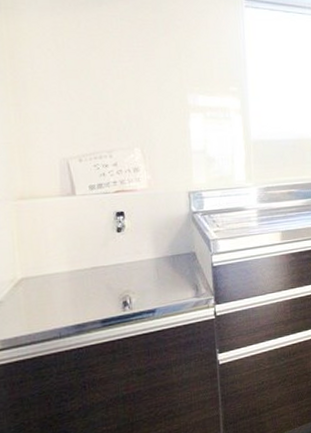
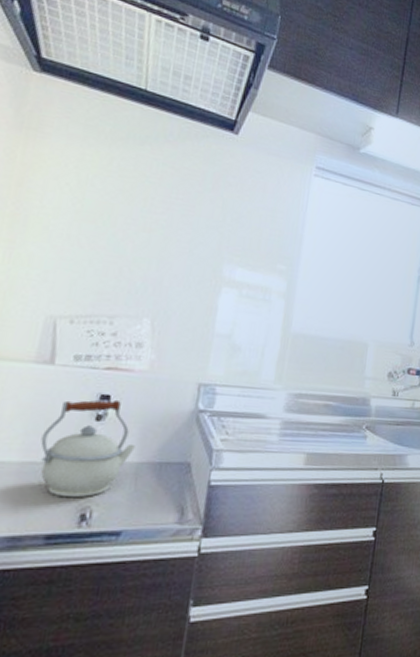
kettle: none [80,215,151,292] -> present [40,400,135,498]

